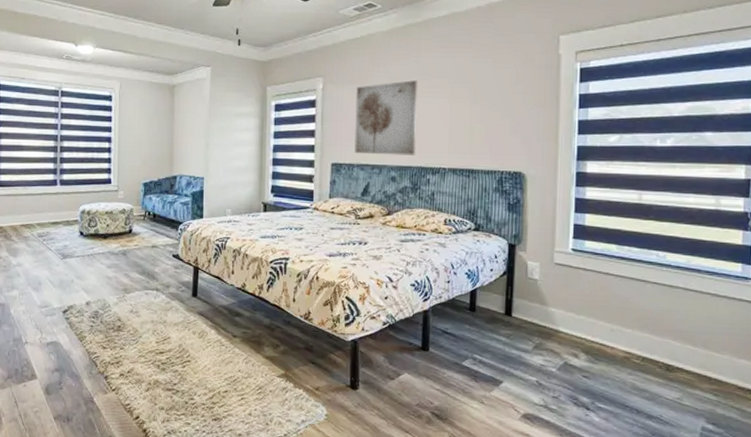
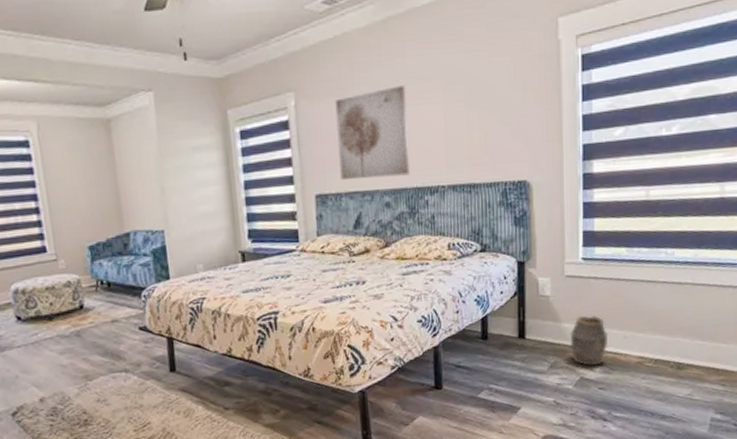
vase: none [555,303,594,354] -> present [570,315,607,366]

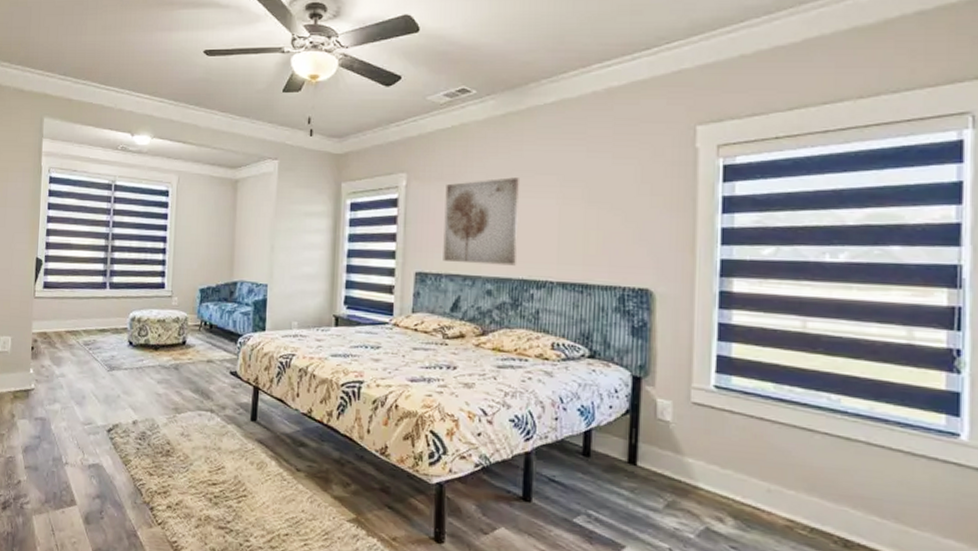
vase: present [570,315,607,366] -> none [693,452,744,518]

